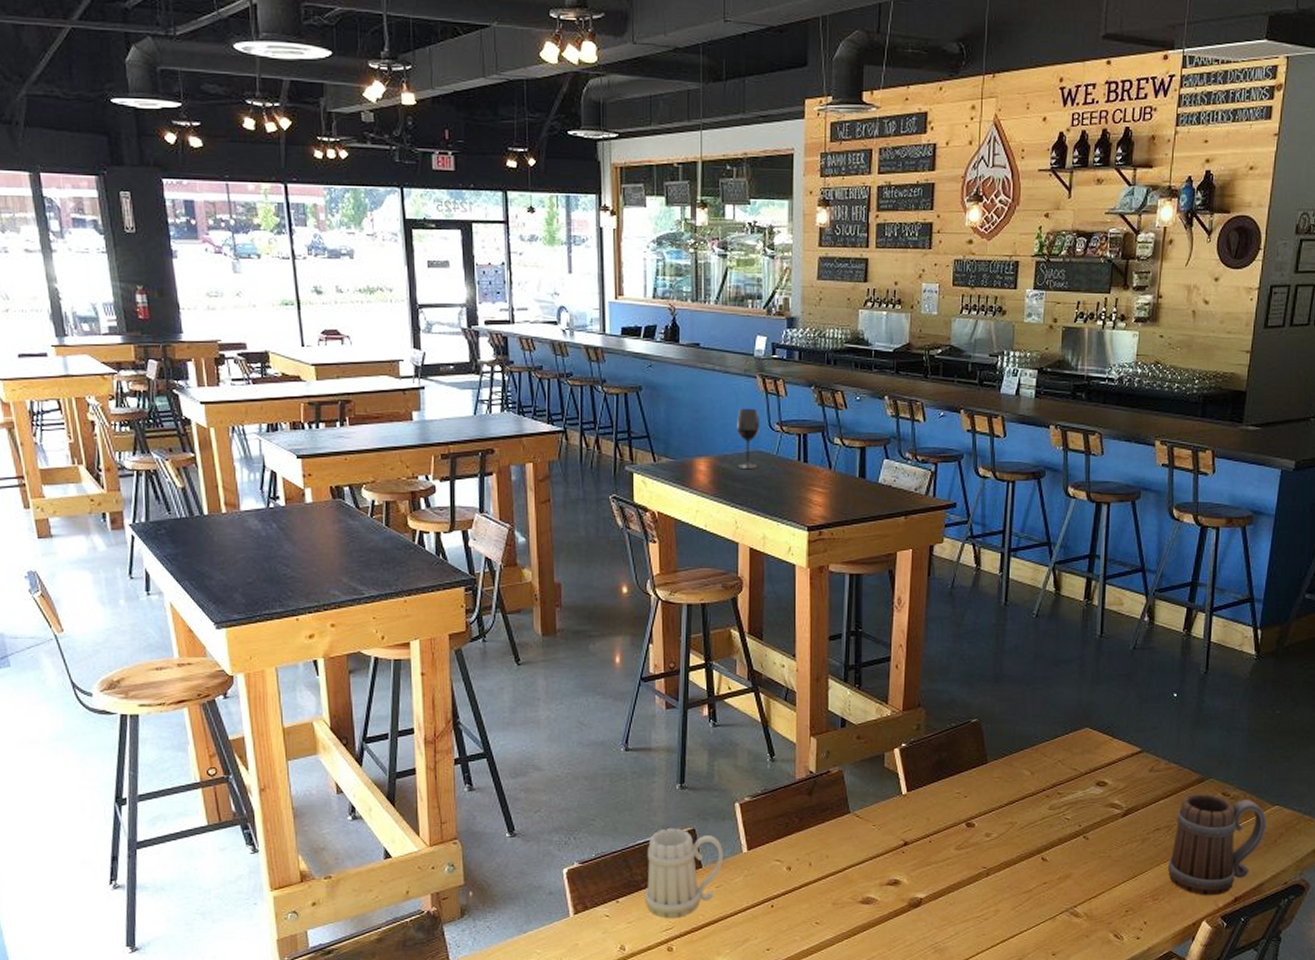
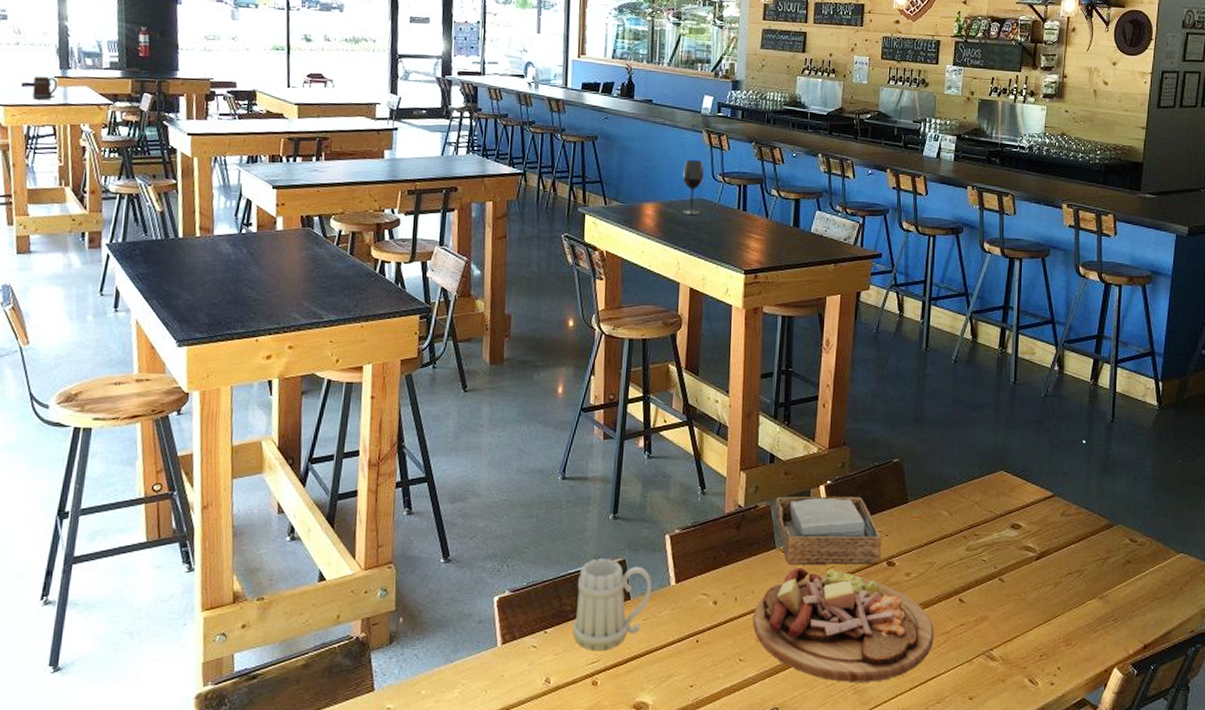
beer mug: none [30,345,56,372] -> present [32,76,58,100]
food platter: none [828,831,1016,942] -> present [752,568,934,682]
napkin holder: none [848,758,960,829] -> present [775,496,882,565]
beer mug: present [1168,793,1267,896] -> none [1080,538,1173,643]

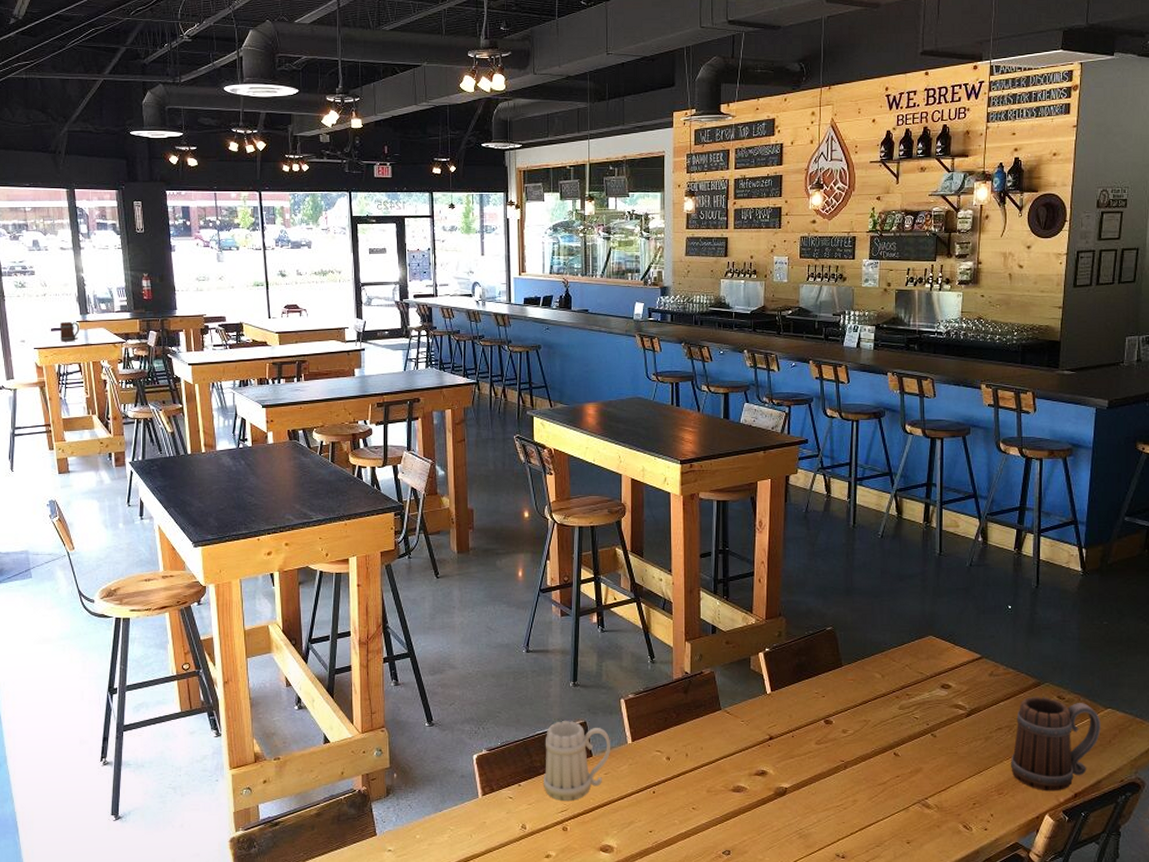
wine glass: present [681,159,704,216] -> none [620,362,639,413]
food platter: present [752,568,934,682] -> none [703,727,871,828]
napkin holder: present [775,496,882,565] -> none [719,662,819,724]
beer mug: none [1080,538,1173,643] -> present [1011,696,1101,791]

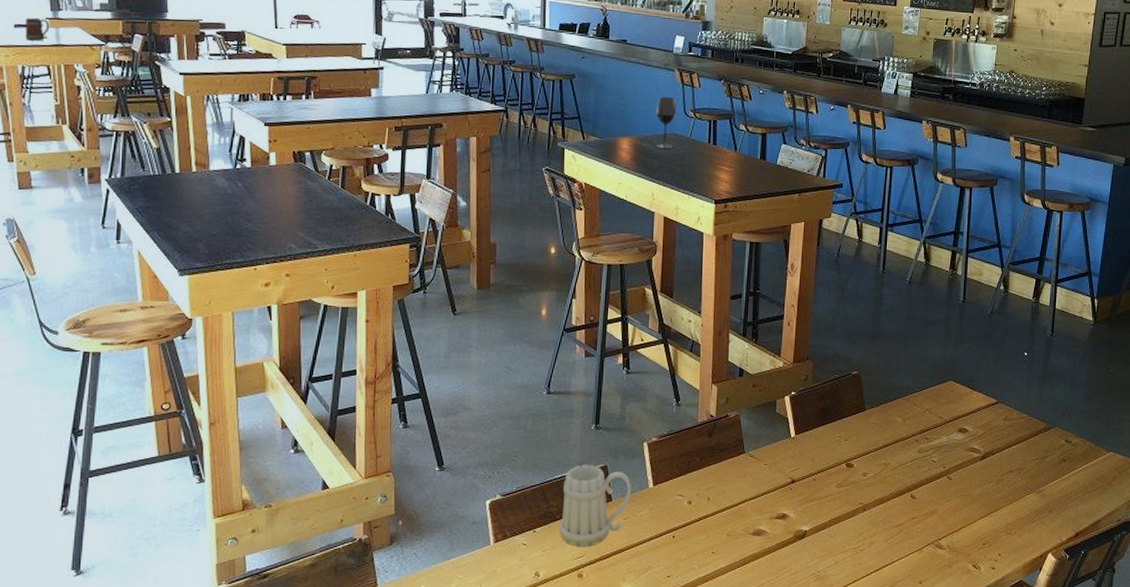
wine glass: none [620,362,639,413] -> present [655,96,676,150]
beer mug: present [1011,696,1101,791] -> none [1019,440,1103,531]

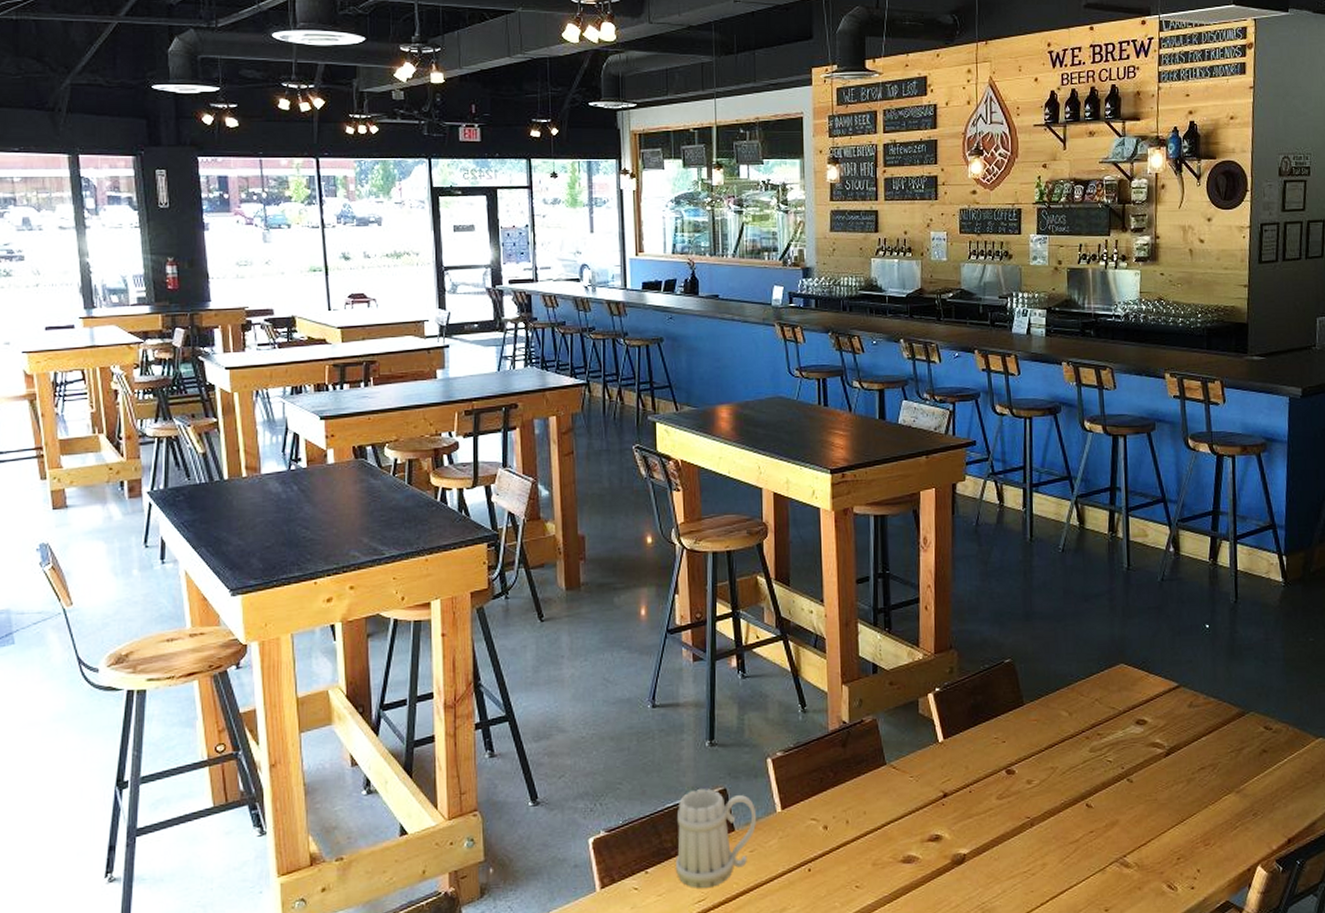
beer mug: present [25,17,50,41] -> none [57,317,83,344]
wine glass: present [655,96,676,150] -> none [757,355,779,416]

